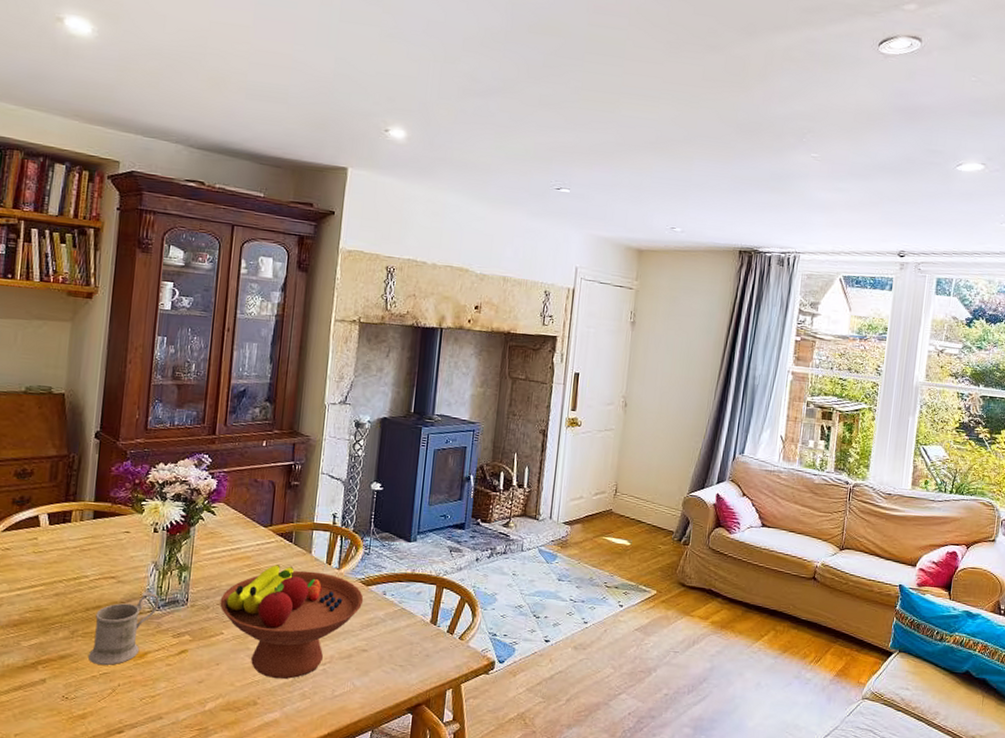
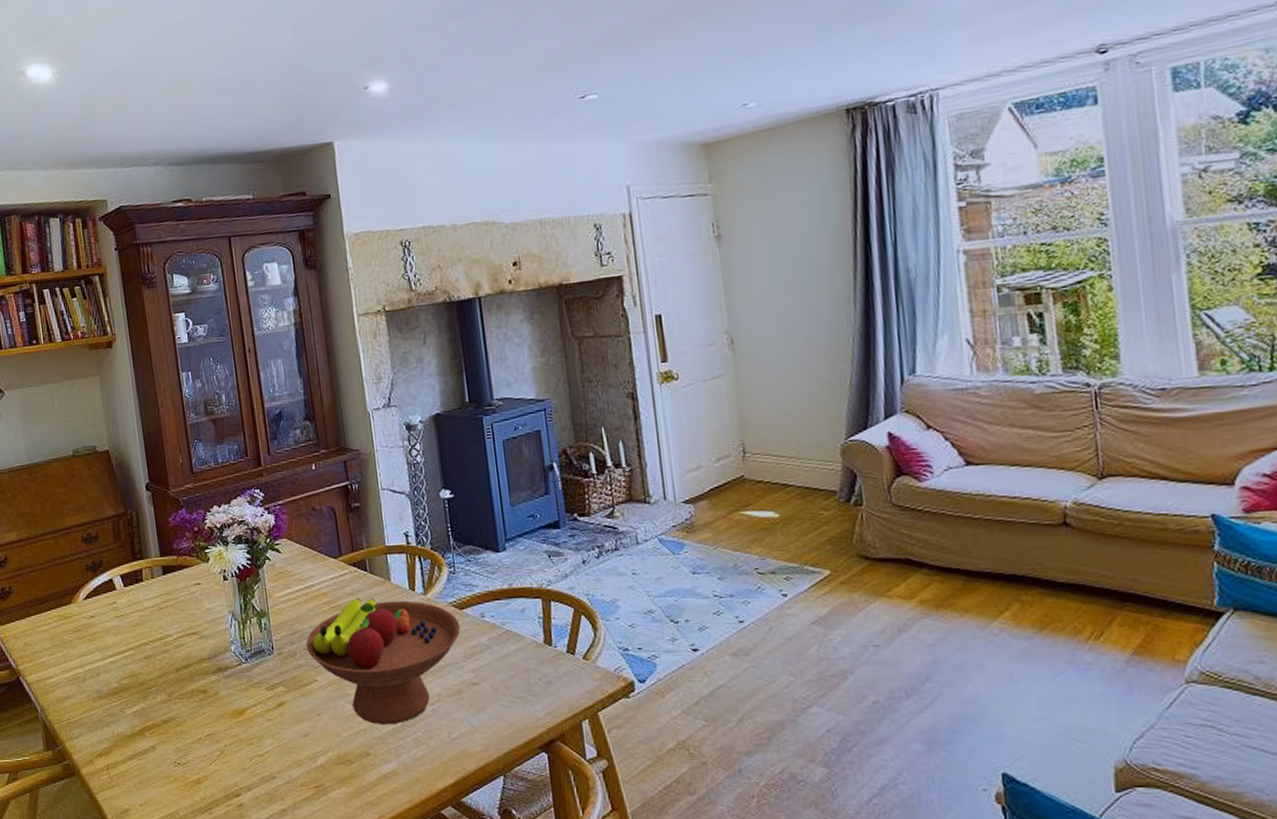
mug: present [87,592,160,665] -> none [187,644,246,726]

